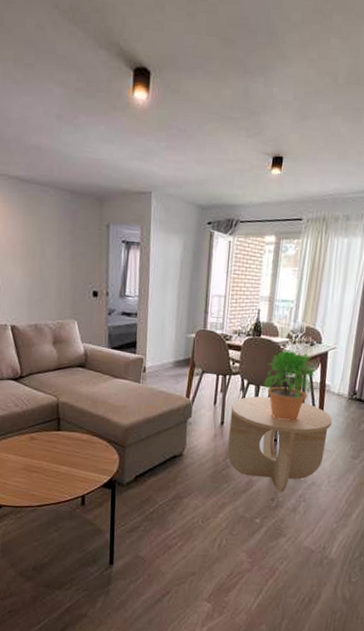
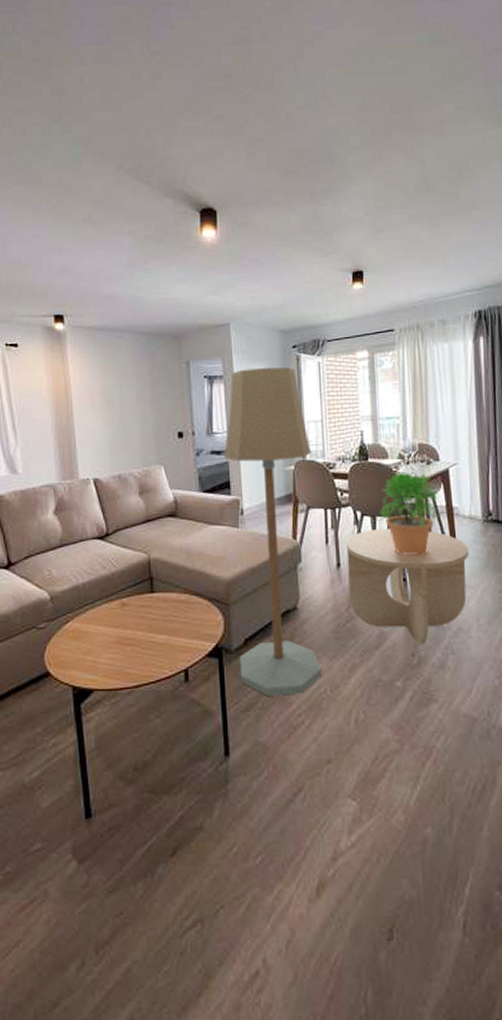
floor lamp: none [129,239,213,522] -> present [223,367,321,696]

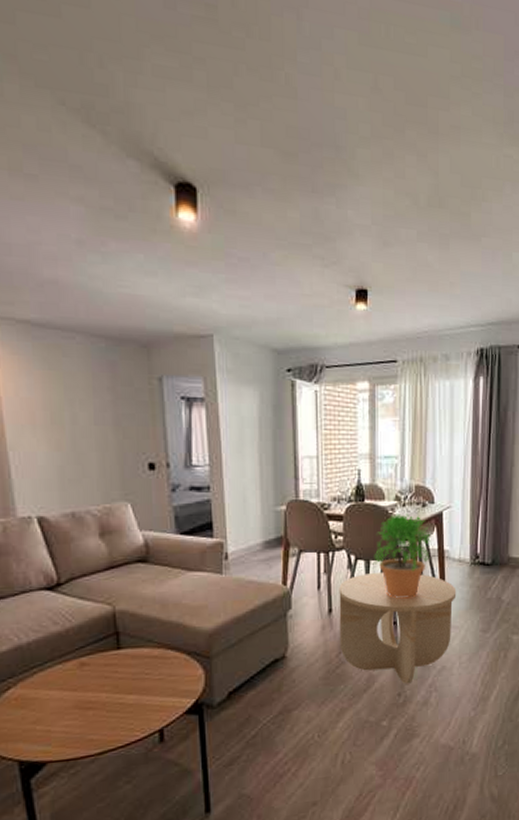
floor lamp: present [223,367,321,696] -> none [205,391,309,748]

